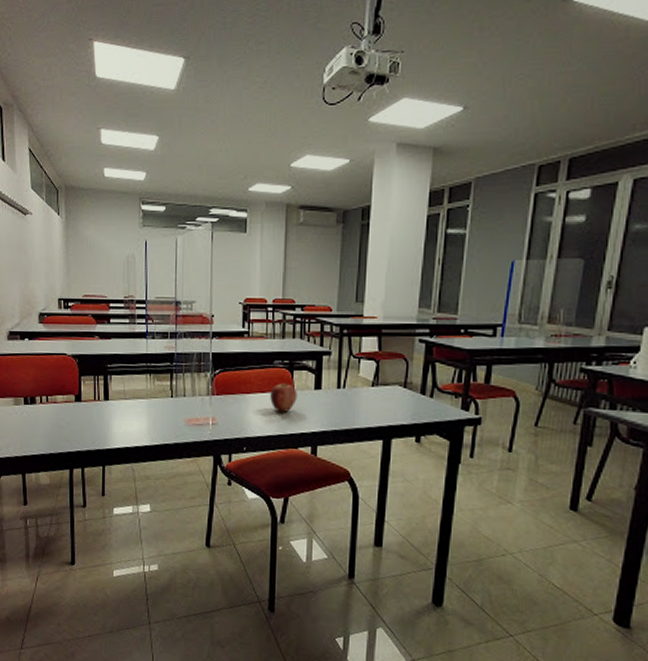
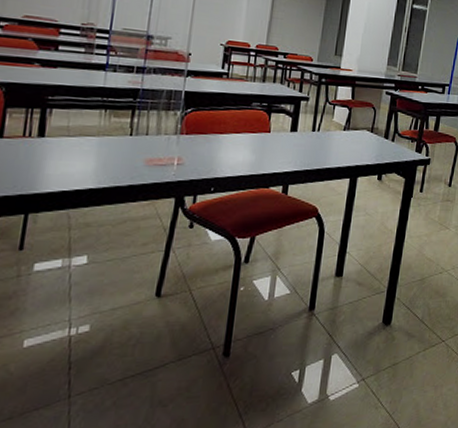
apple: present [270,382,297,412] -> none [244,123,273,153]

